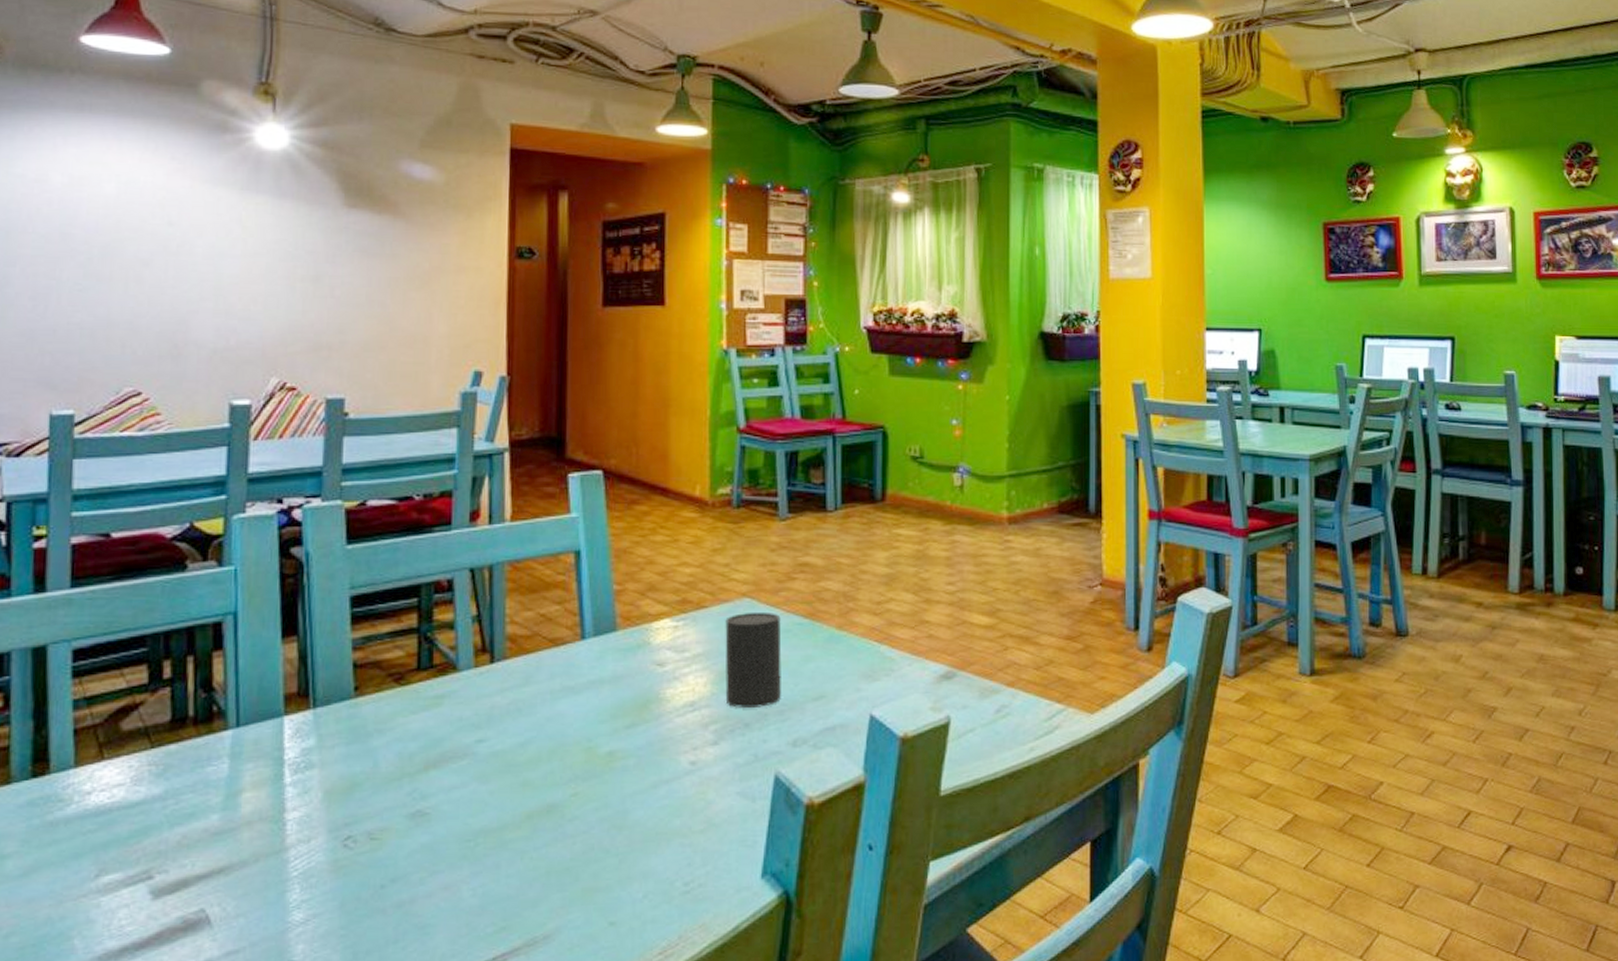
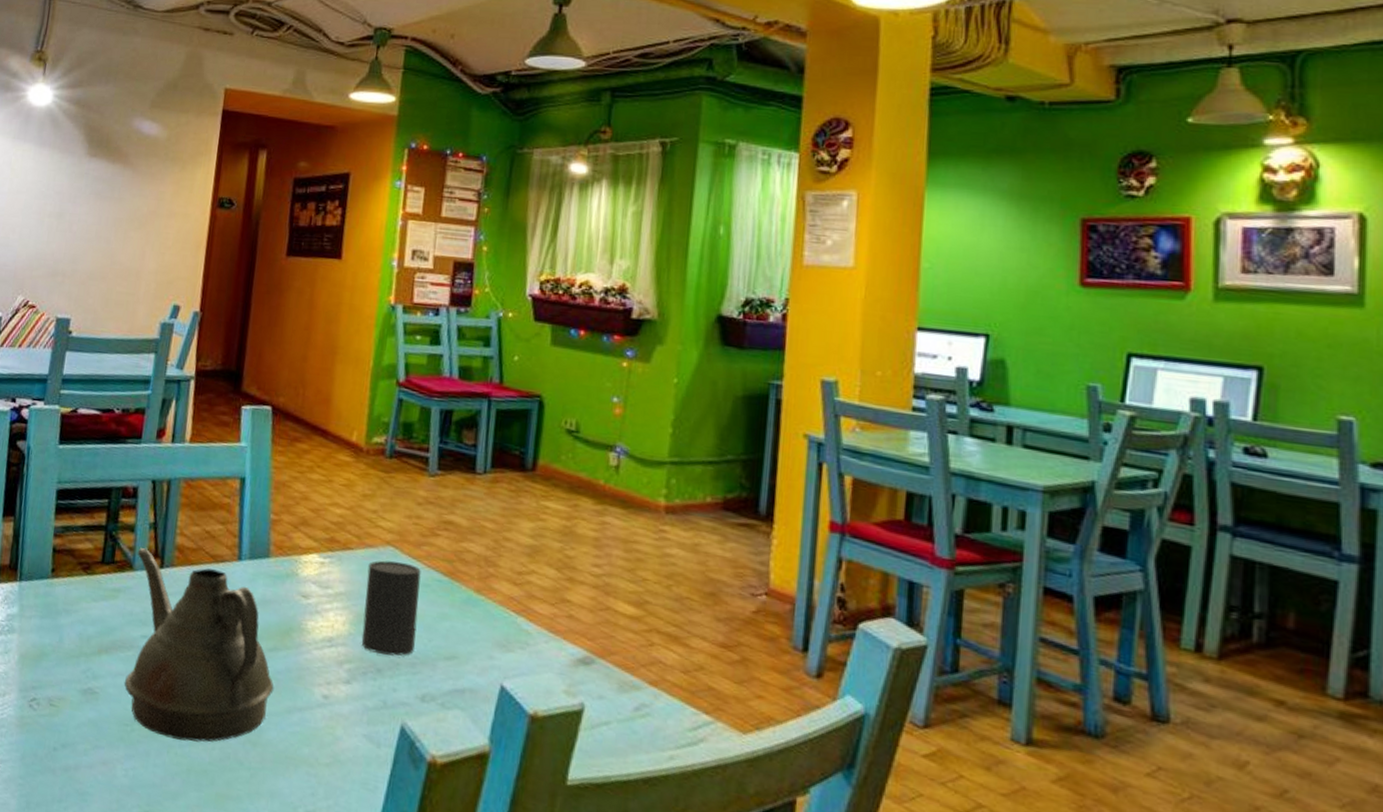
teapot: none [460,645,636,843] -> present [124,548,274,743]

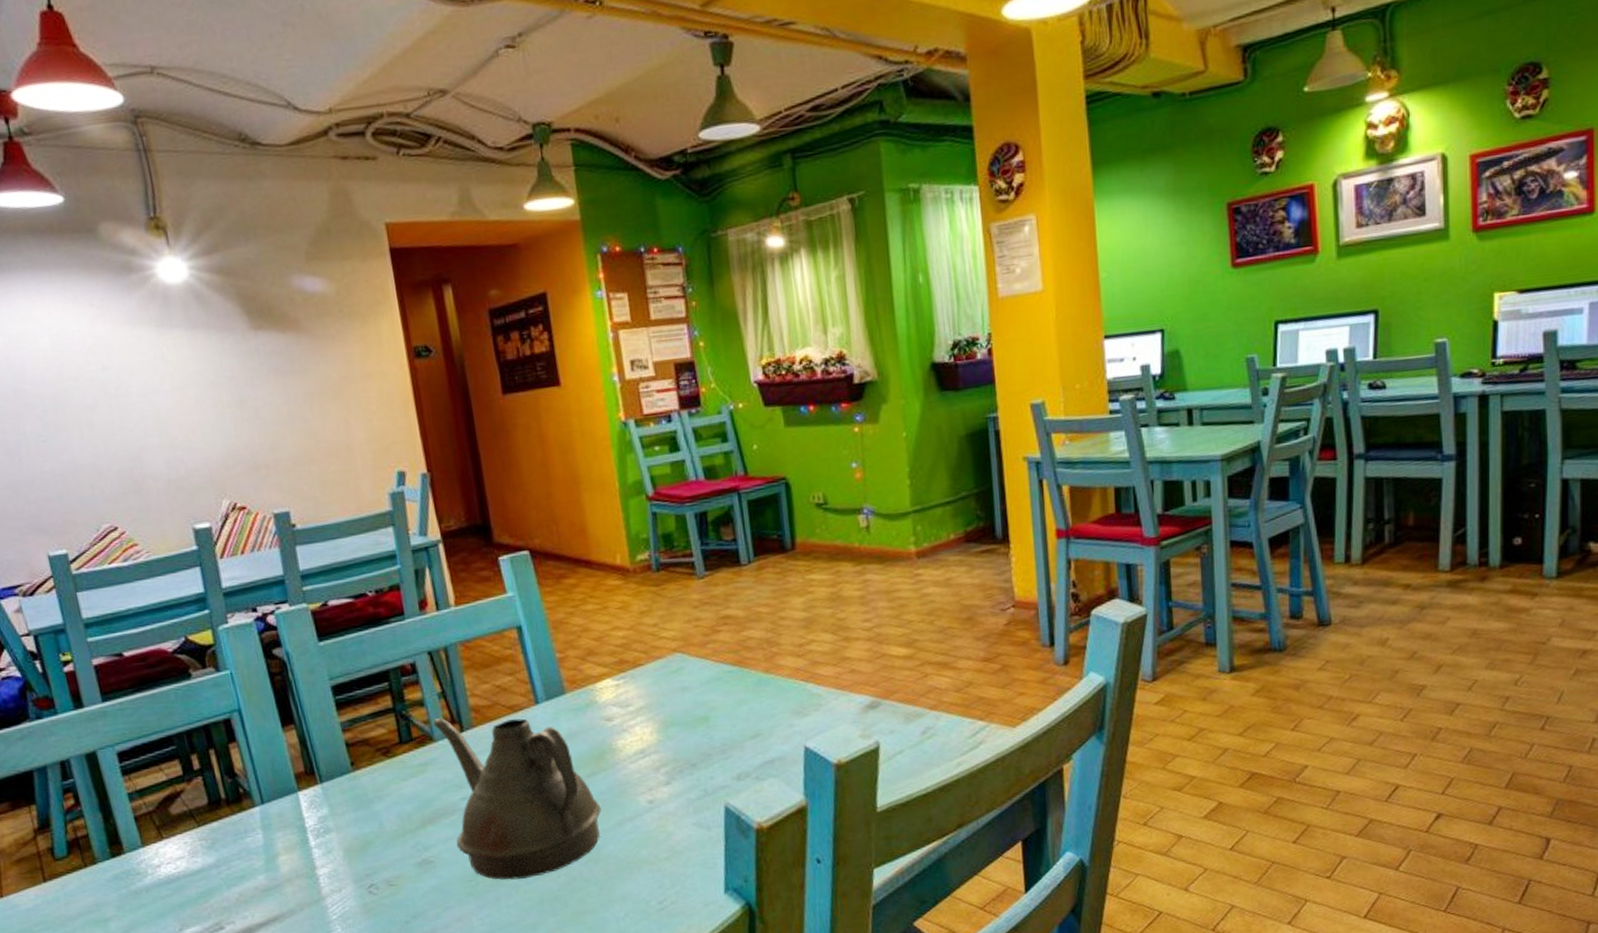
cup: present [361,560,421,656] -> none [661,664,721,751]

